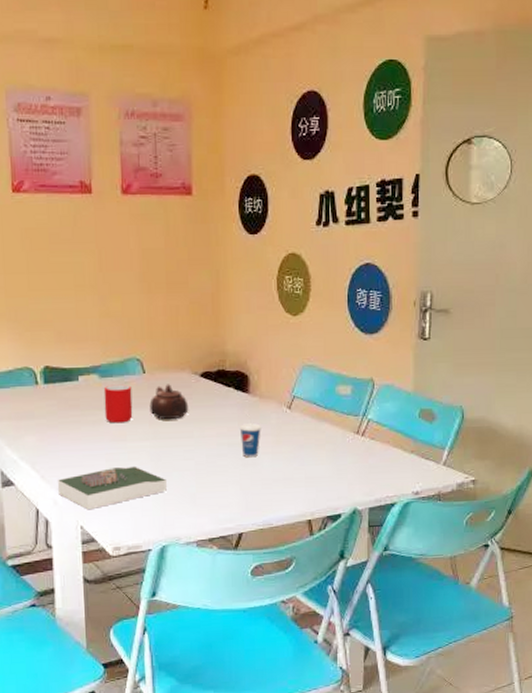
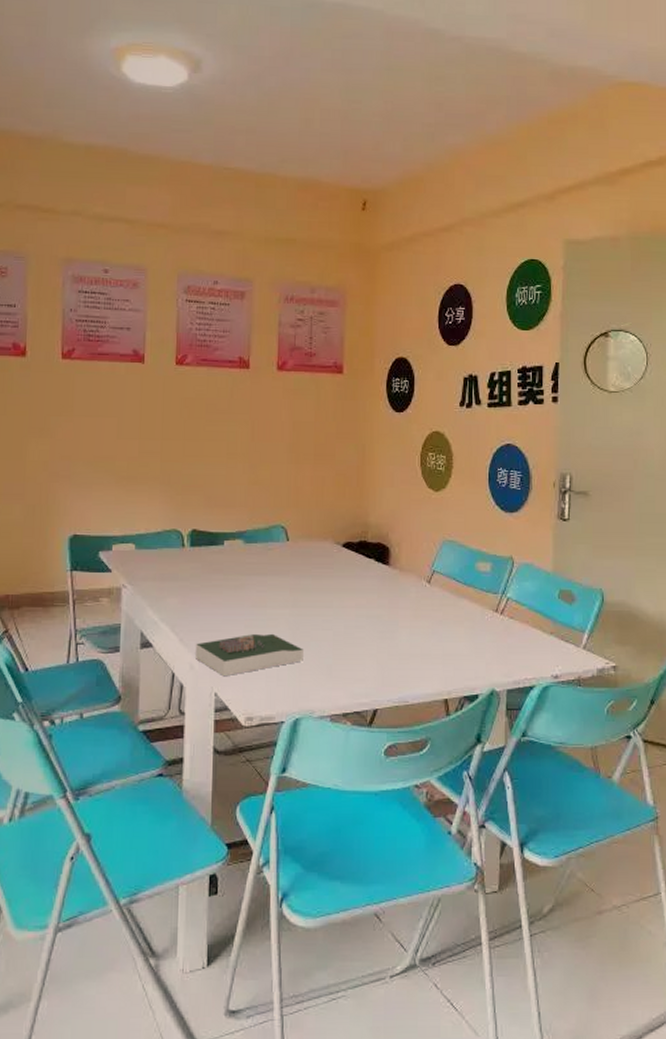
cup: present [103,384,133,424] -> none [247,550,275,590]
teapot: present [149,384,189,420] -> none [291,552,330,589]
cup: present [239,410,261,458] -> none [378,582,400,631]

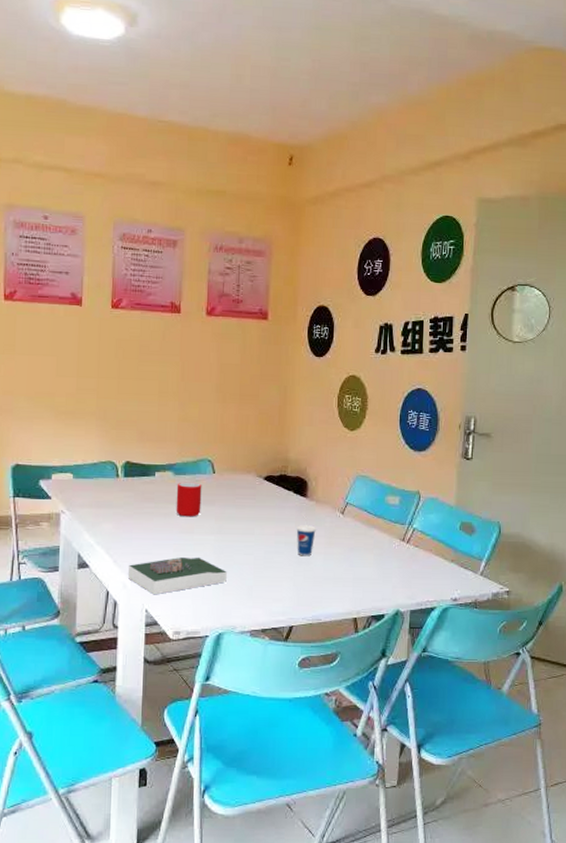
cup: none [247,550,275,590] -> present [176,482,202,517]
cup: none [378,582,400,631] -> present [296,513,316,557]

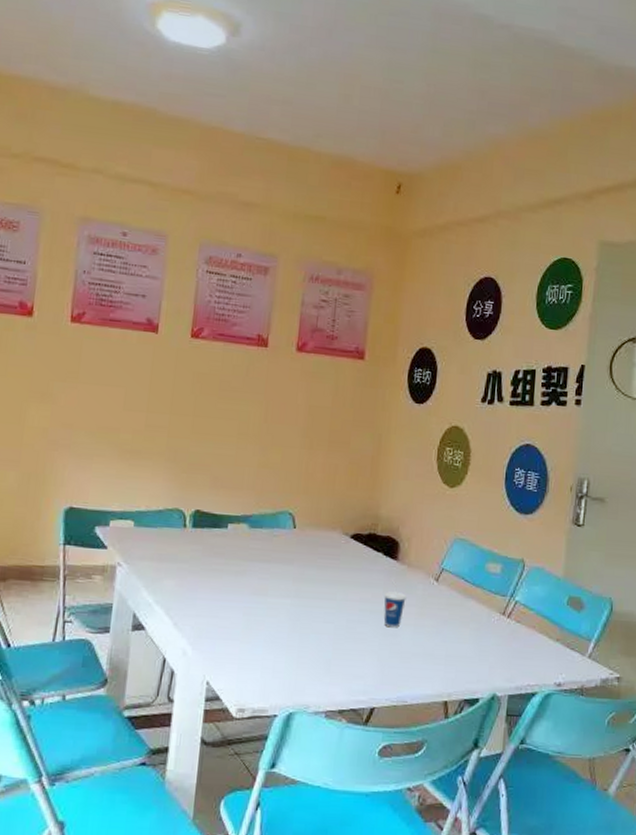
book: present [128,557,228,595] -> none [189,622,304,665]
cup: present [176,482,202,517] -> none [248,536,280,577]

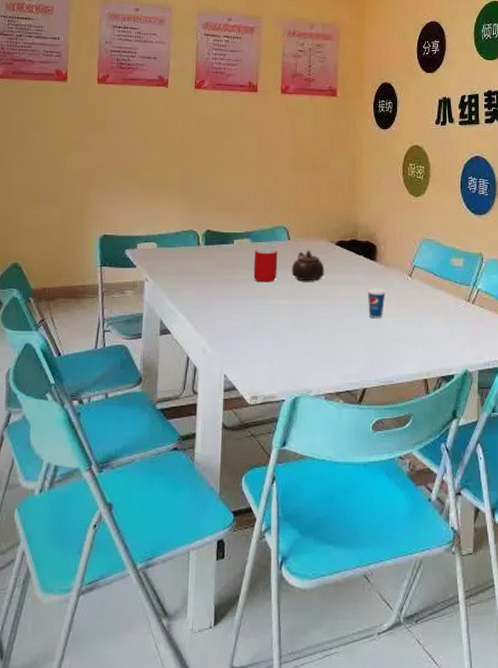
cup: none [248,536,280,577] -> present [253,248,278,283]
teapot: none [295,542,335,579] -> present [291,250,325,282]

